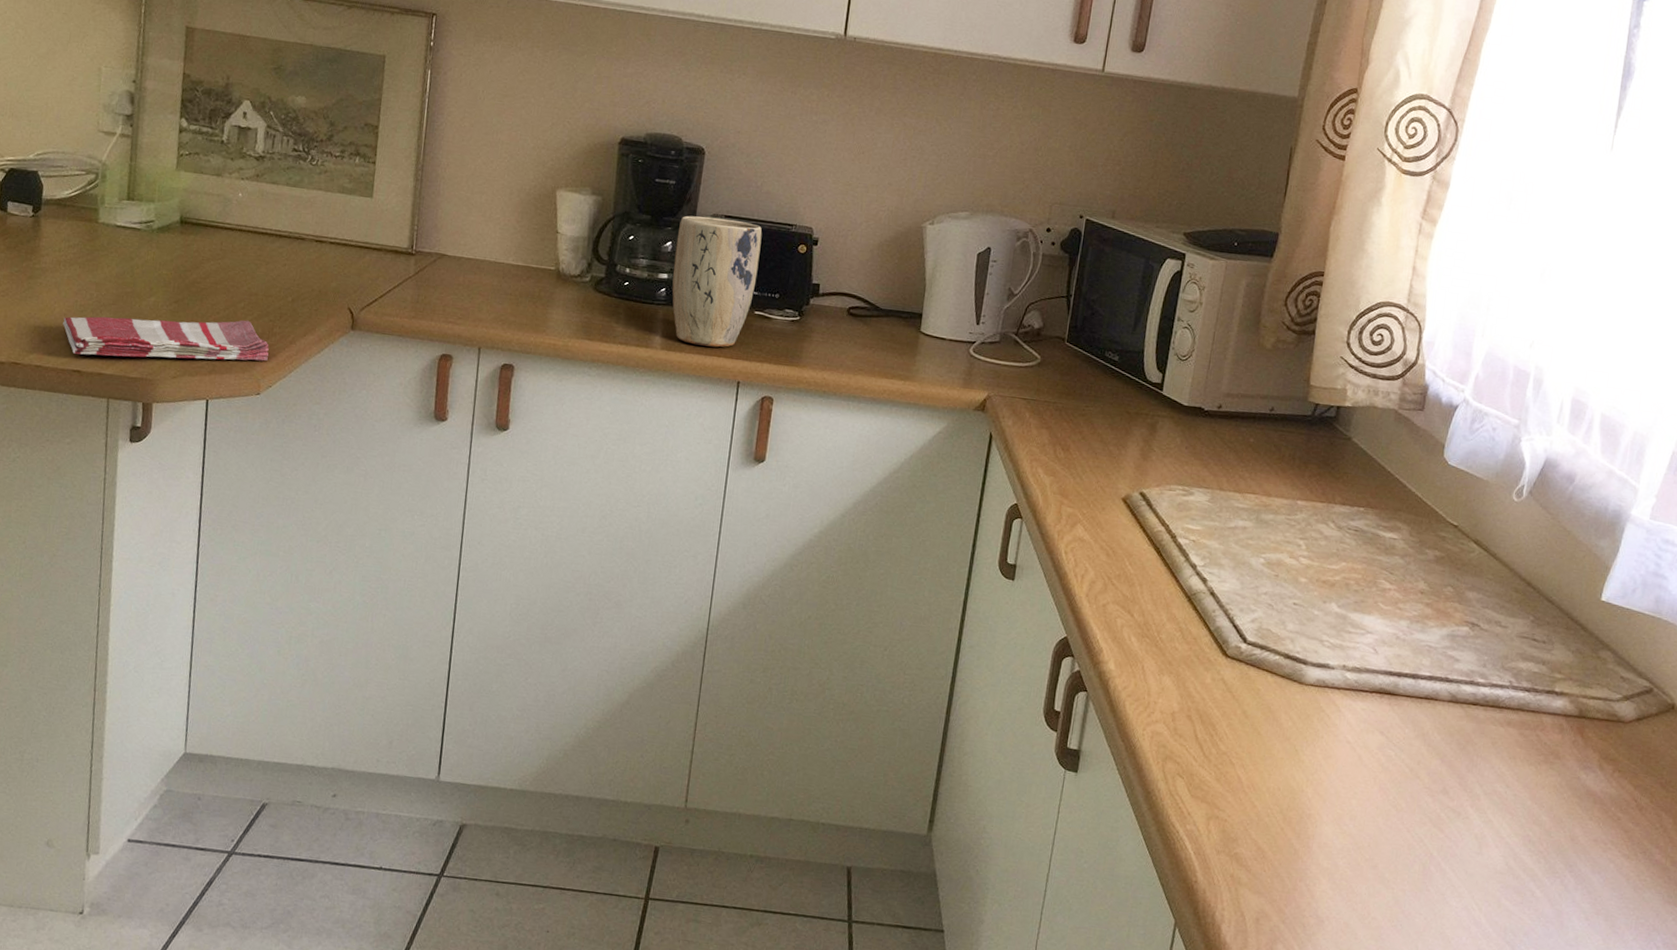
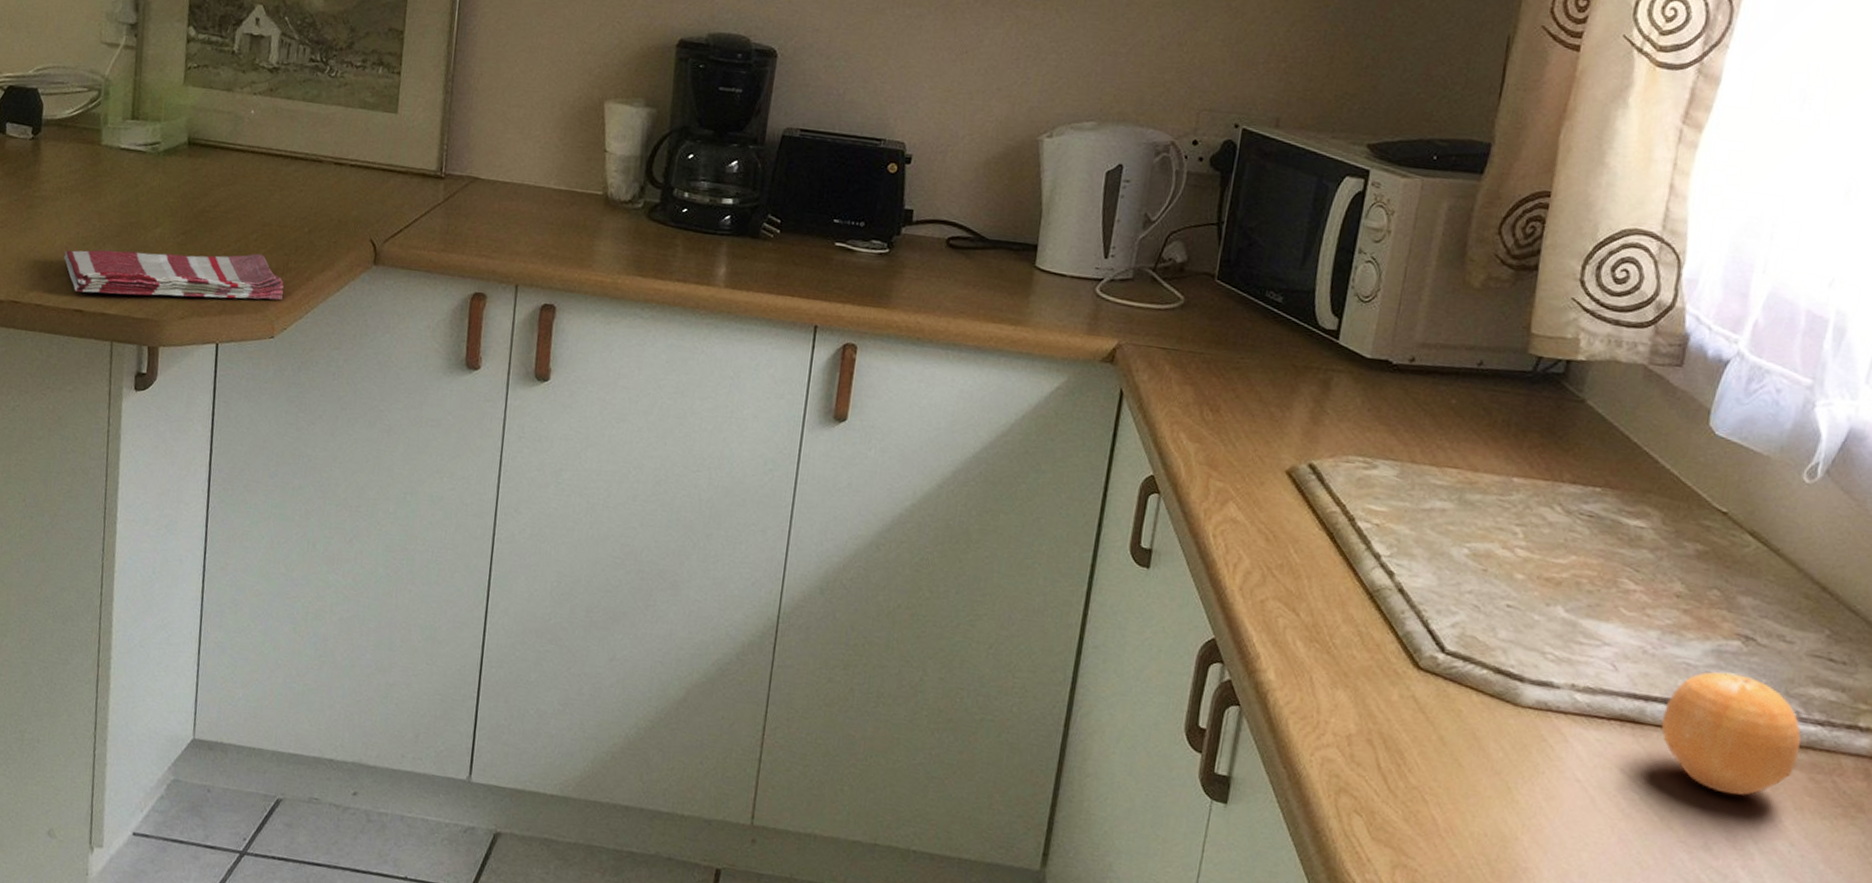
plant pot: present [672,215,763,348] -> none [737,130,845,286]
fruit: none [1410,651,1514,749] -> present [1661,671,1802,796]

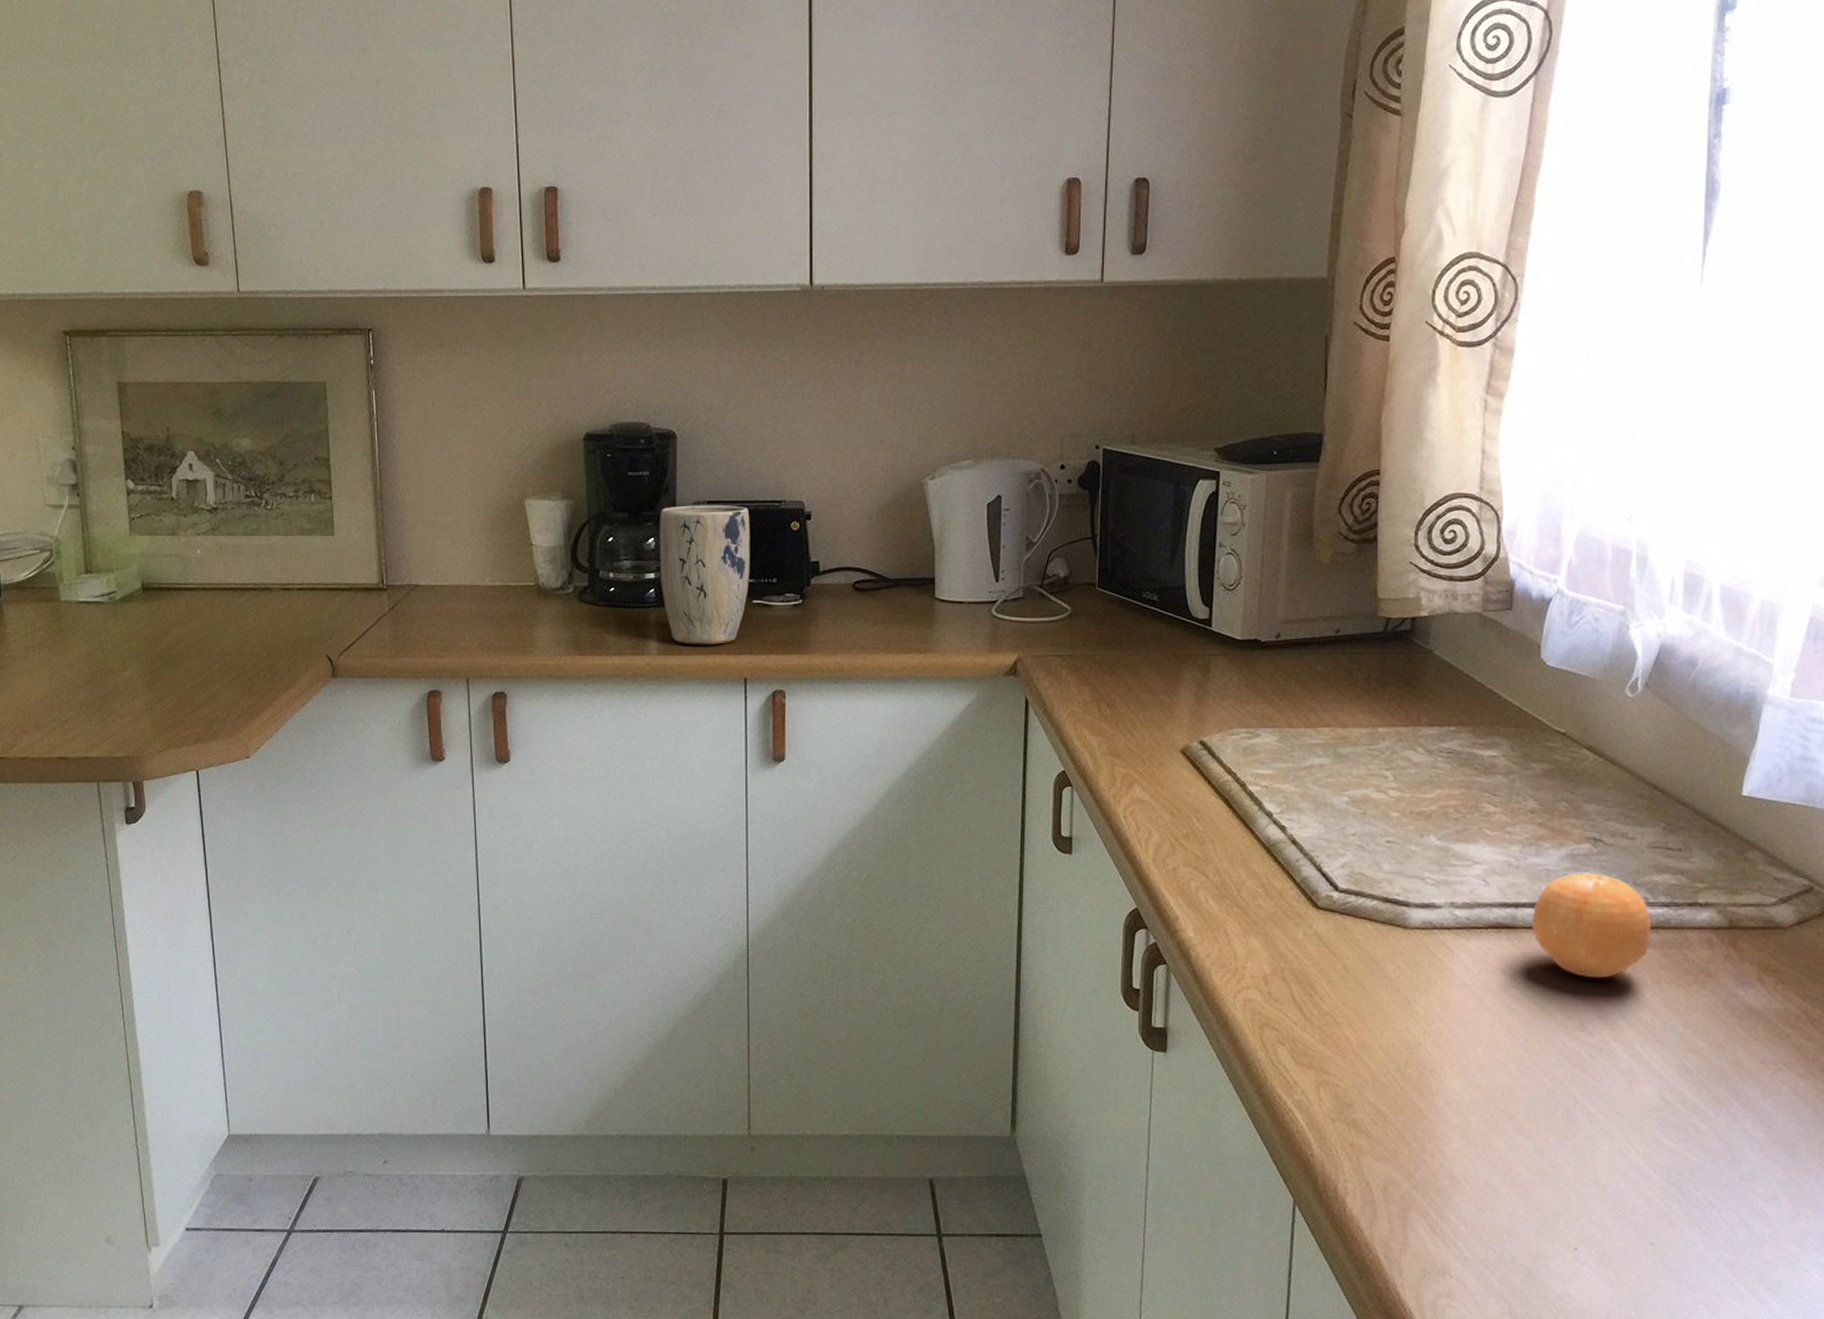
dish towel: present [64,250,284,301] -> none [41,682,252,740]
plant pot: none [737,130,845,286] -> present [659,504,750,645]

